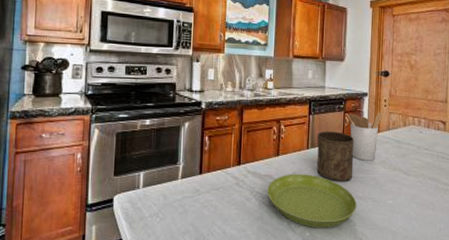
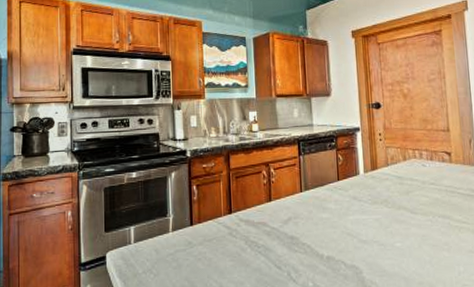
saucer: present [267,174,357,229] -> none [262,219,362,278]
cup: present [316,131,355,182] -> none [309,171,354,226]
utensil holder: present [346,112,383,161] -> none [338,147,379,201]

